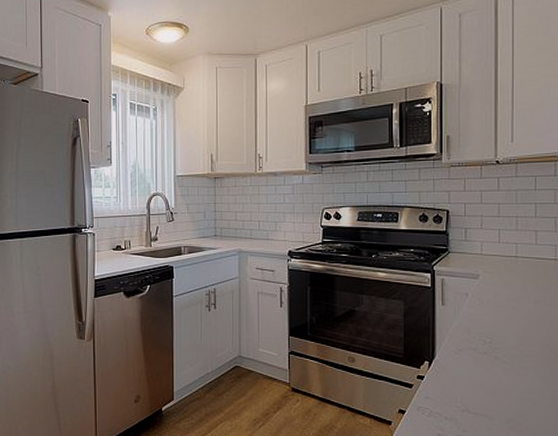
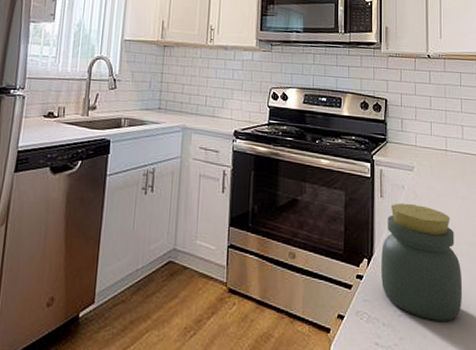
jar: none [443,309,532,416] -> present [381,202,463,321]

